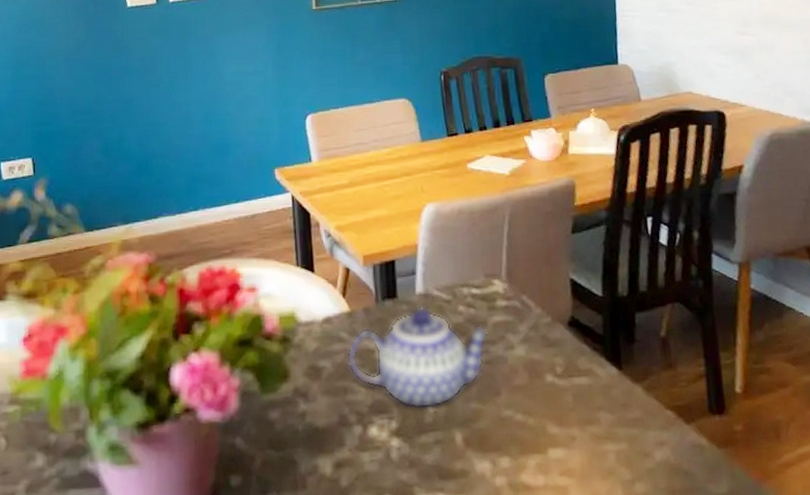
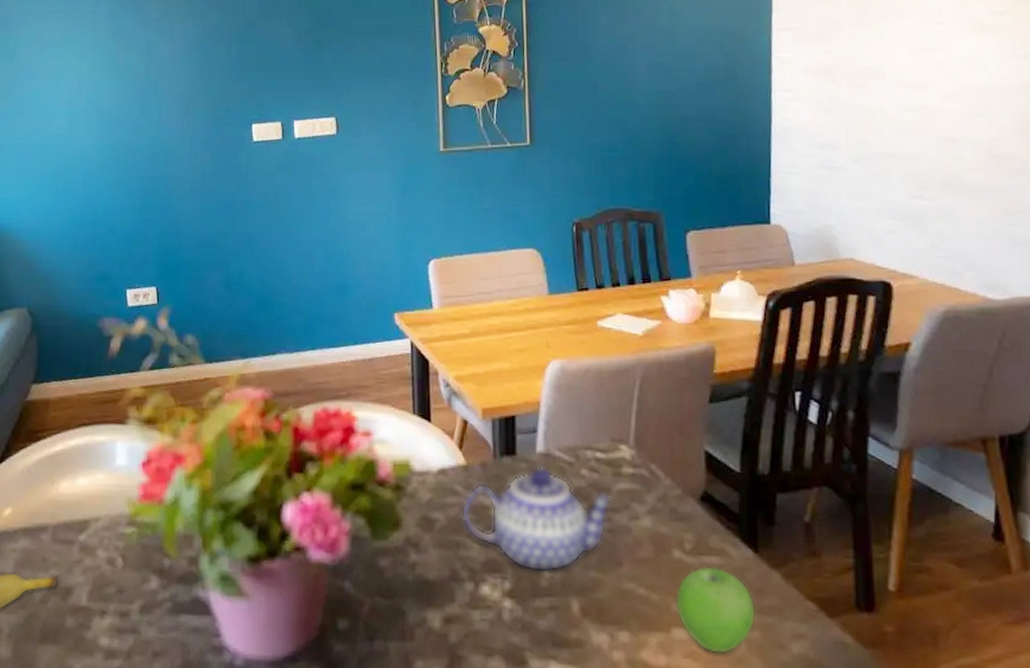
fruit: none [550,387,623,469] -> present [675,566,756,655]

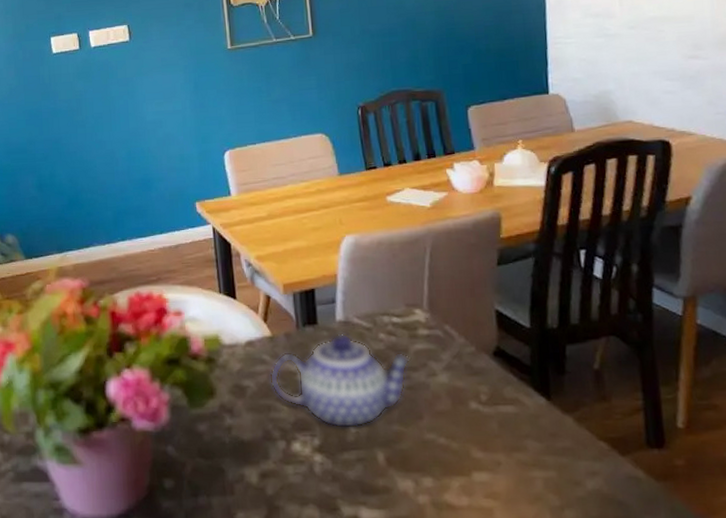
fruit: present [675,566,756,655] -> none [474,415,552,494]

